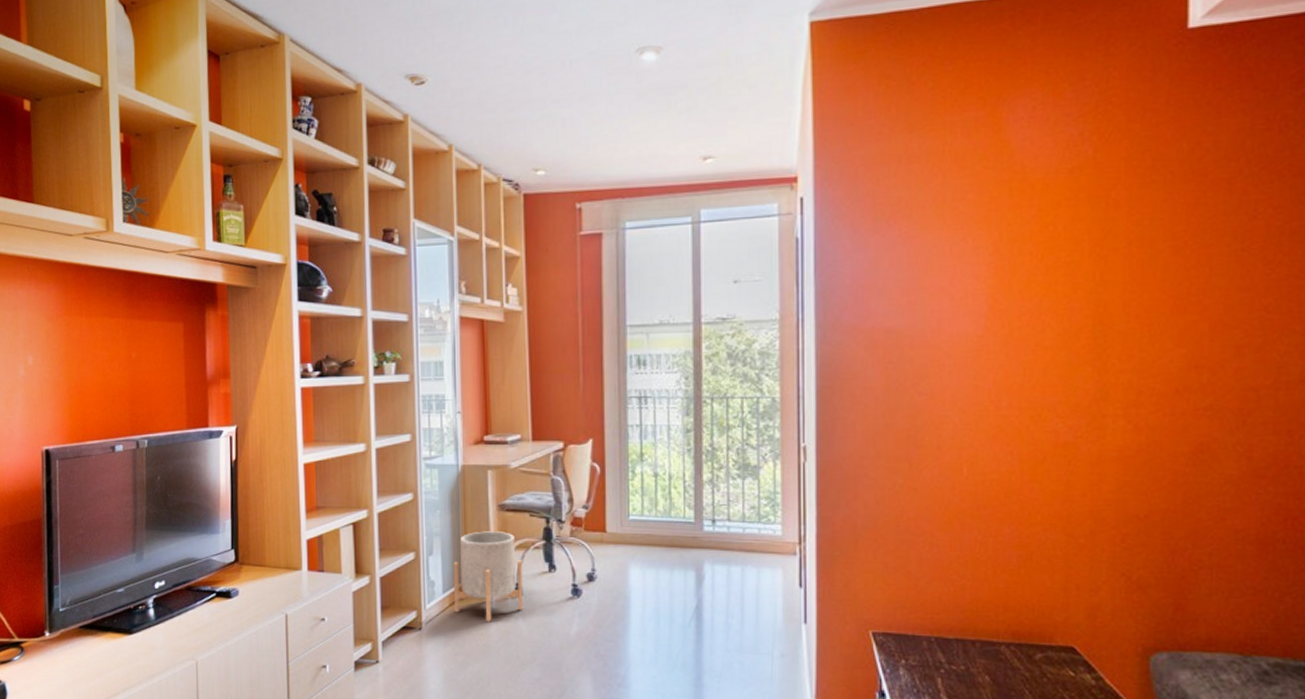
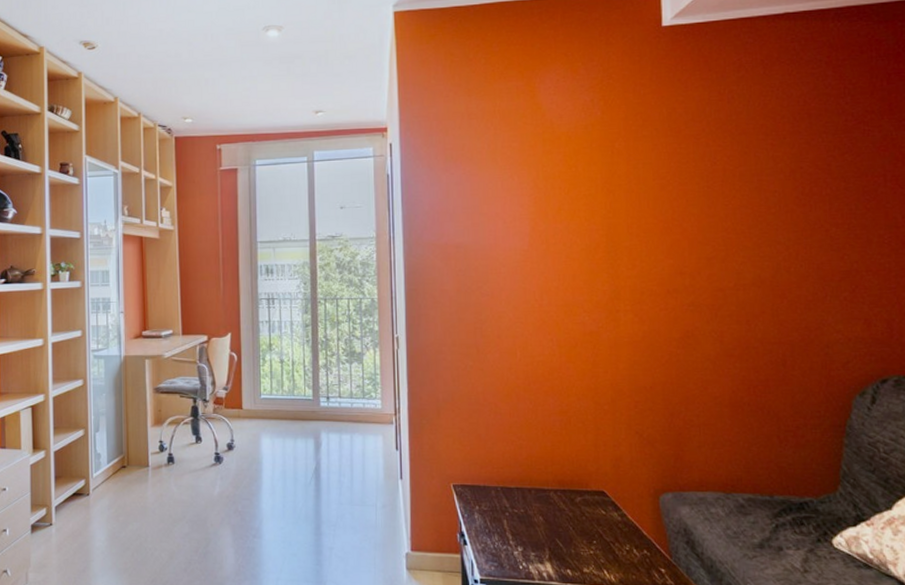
planter: present [453,531,524,622] -> none [116,410,175,487]

